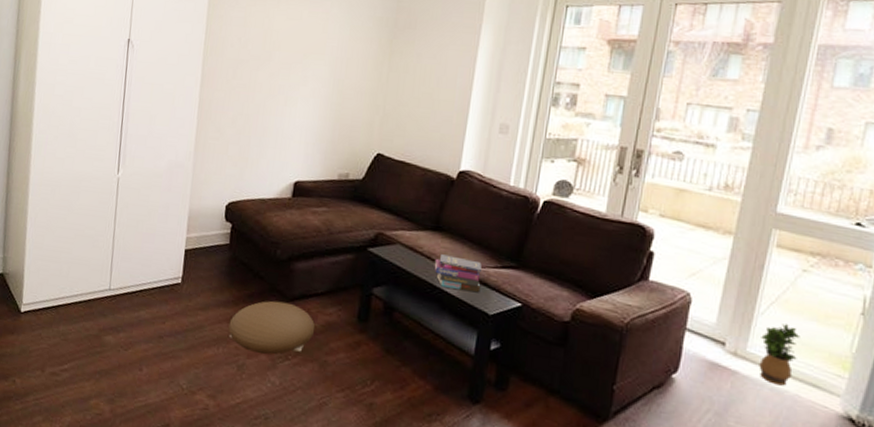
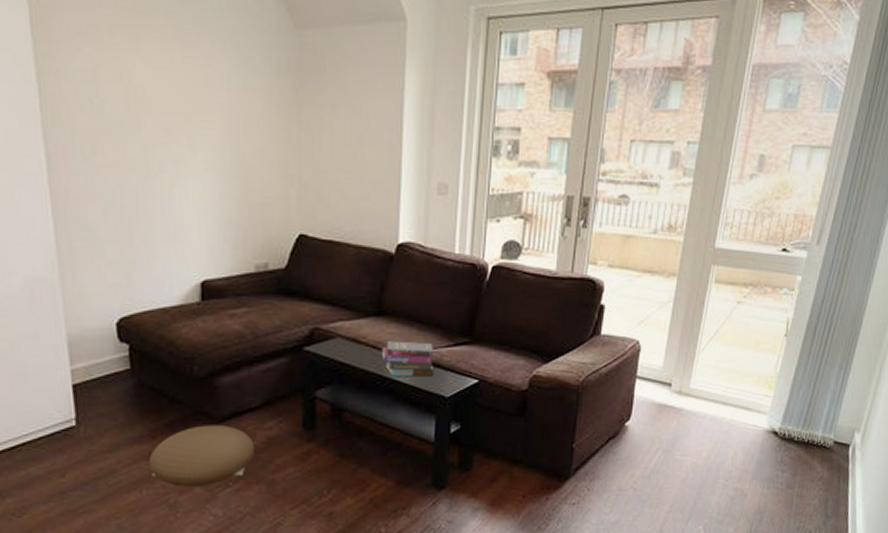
potted plant: present [759,324,800,386] -> none [700,356,735,414]

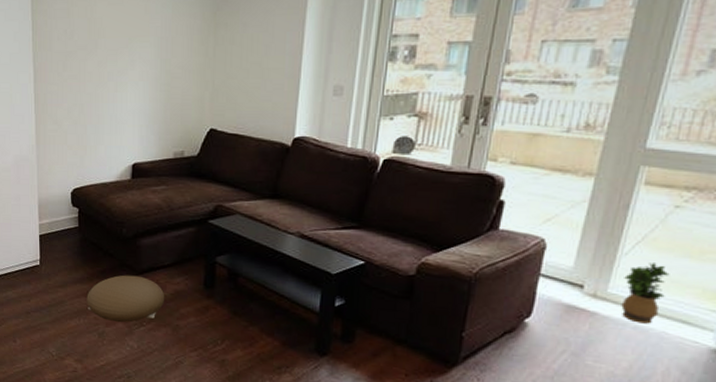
books: present [381,341,434,377] -> none [274,221,323,254]
potted plant: none [700,356,735,414] -> present [621,263,670,324]

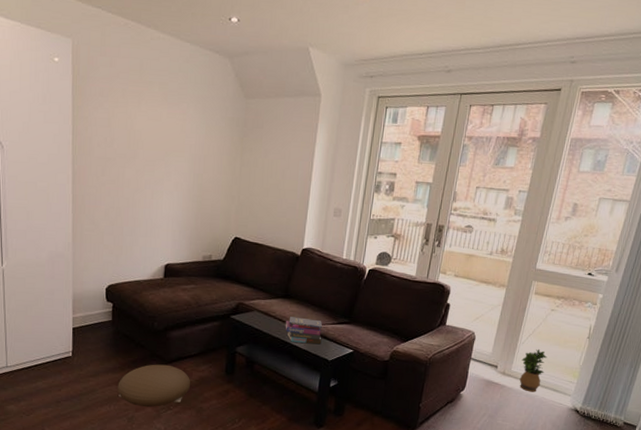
books: none [274,221,323,254] -> present [285,317,323,345]

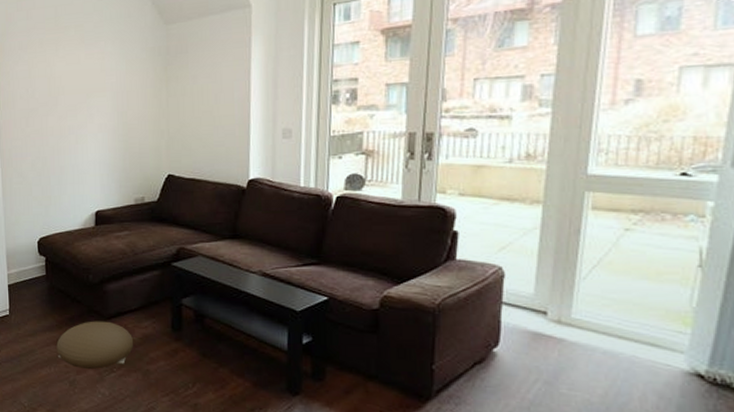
books: present [285,317,323,345] -> none [236,260,285,292]
potted plant: present [519,349,547,392] -> none [586,286,630,348]

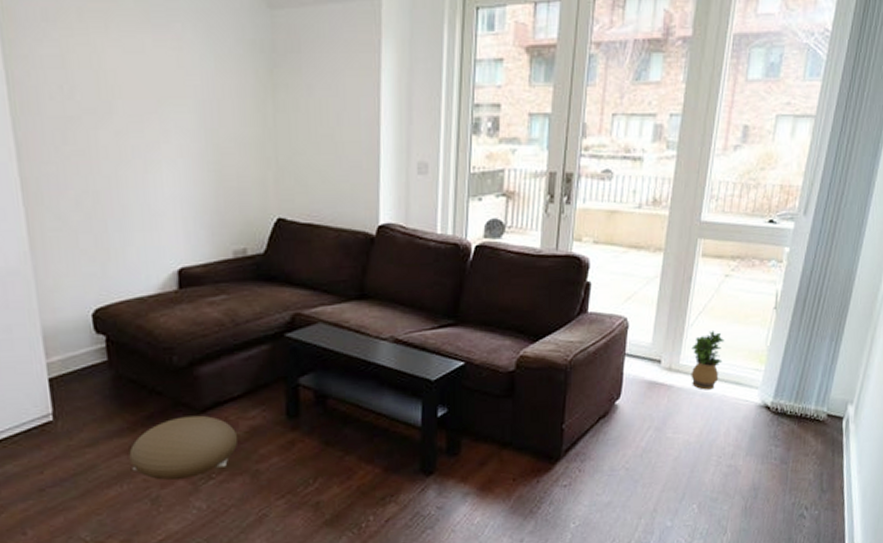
potted plant: none [586,286,630,348] -> present [691,331,725,390]

